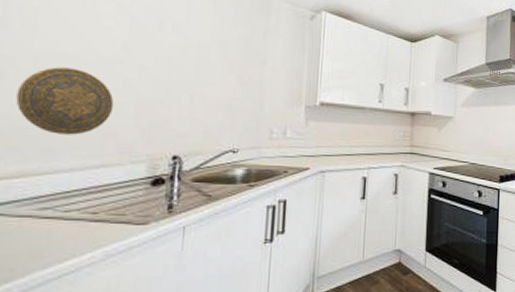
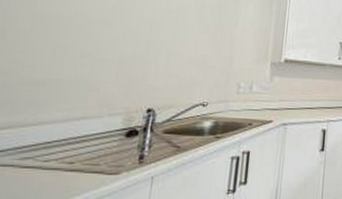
decorative plate: present [15,67,114,135] -> none [12,28,99,89]

